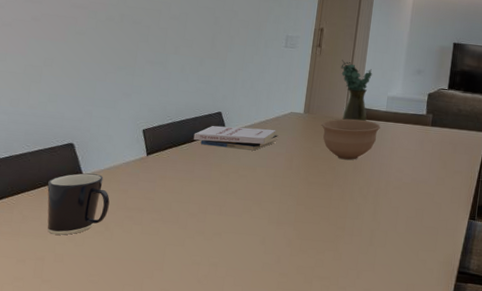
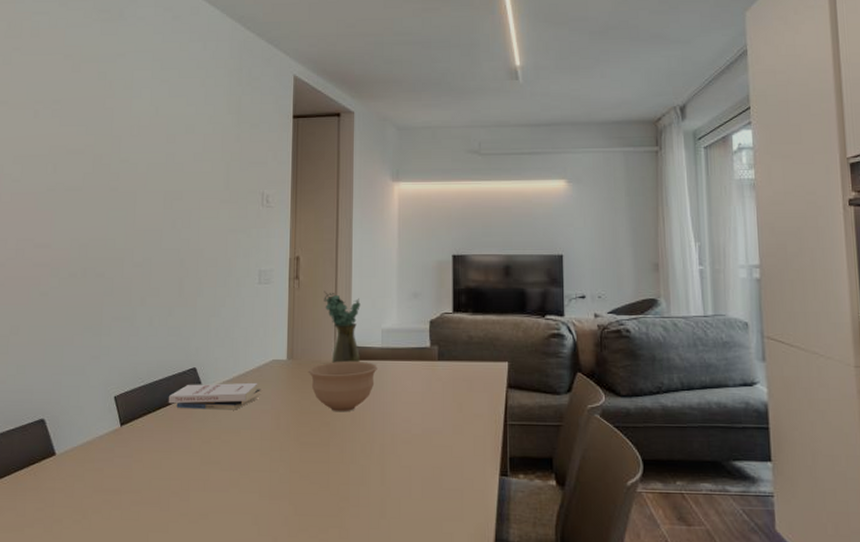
mug: present [47,173,110,235] -> none [21,452,85,527]

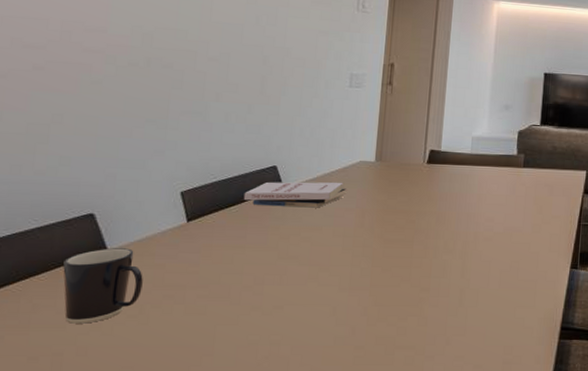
mug: none [21,452,85,527] -> present [63,248,143,324]
bowl: present [308,361,377,412] -> none [396,164,466,212]
vase: present [324,290,361,363] -> none [416,98,453,167]

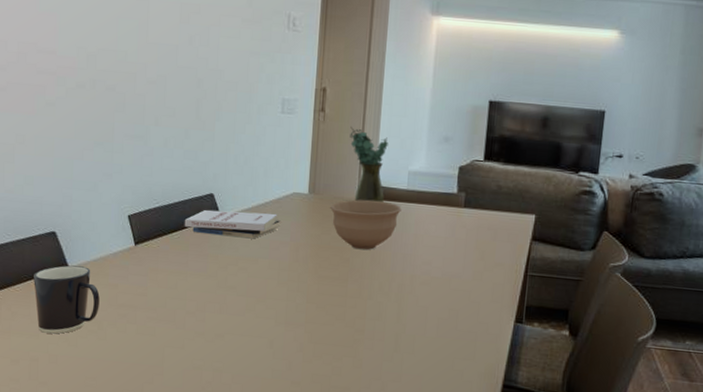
bowl: none [396,164,466,212] -> present [329,199,401,250]
vase: none [416,98,453,167] -> present [350,126,388,202]

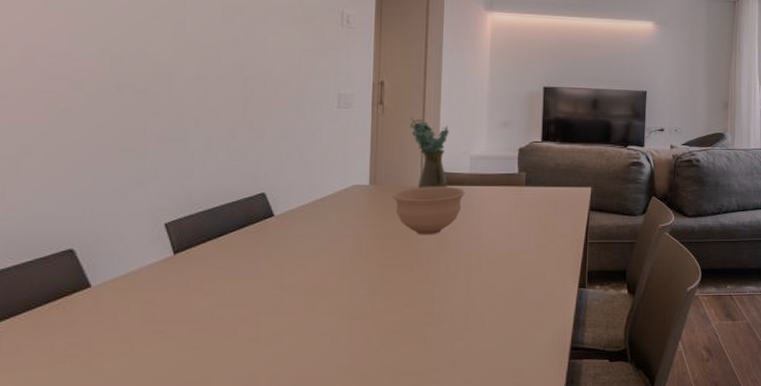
mug: present [33,265,100,334] -> none [45,284,131,363]
books: present [184,209,282,239] -> none [232,207,342,235]

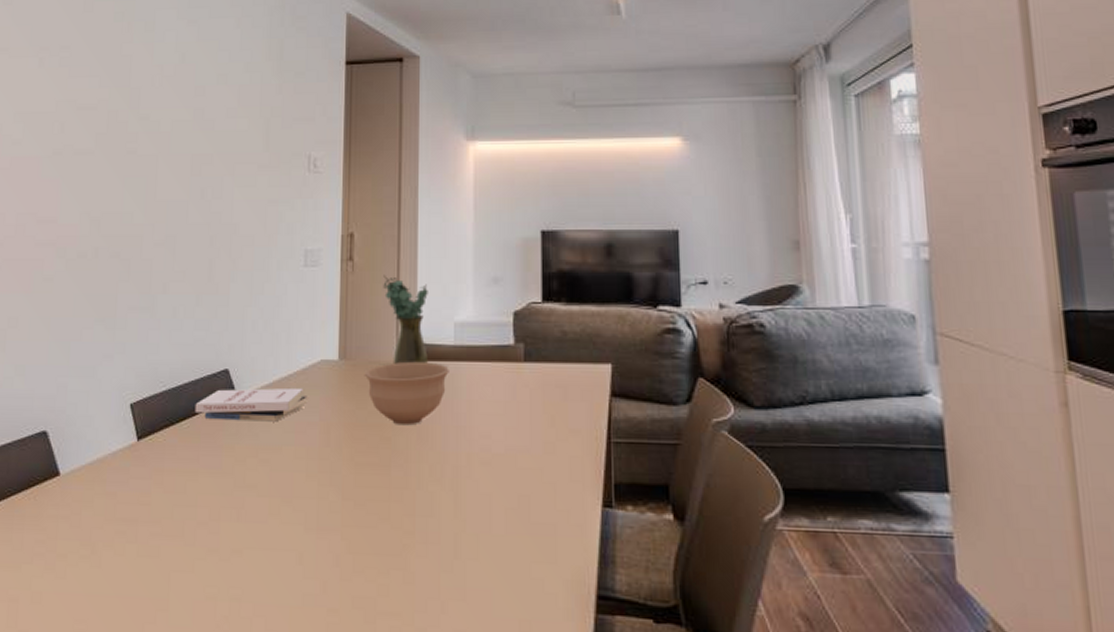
books: none [232,207,342,235] -> present [194,387,309,422]

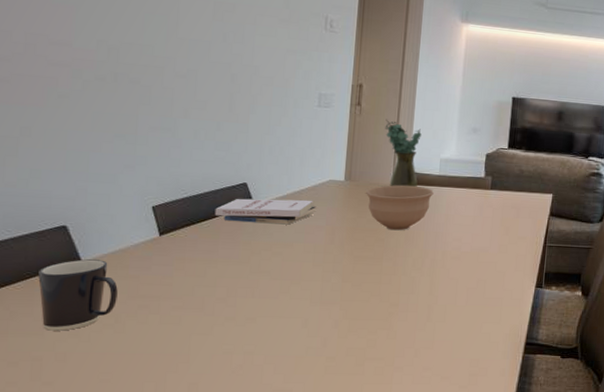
mug: none [18,472,95,564] -> present [38,259,118,331]

